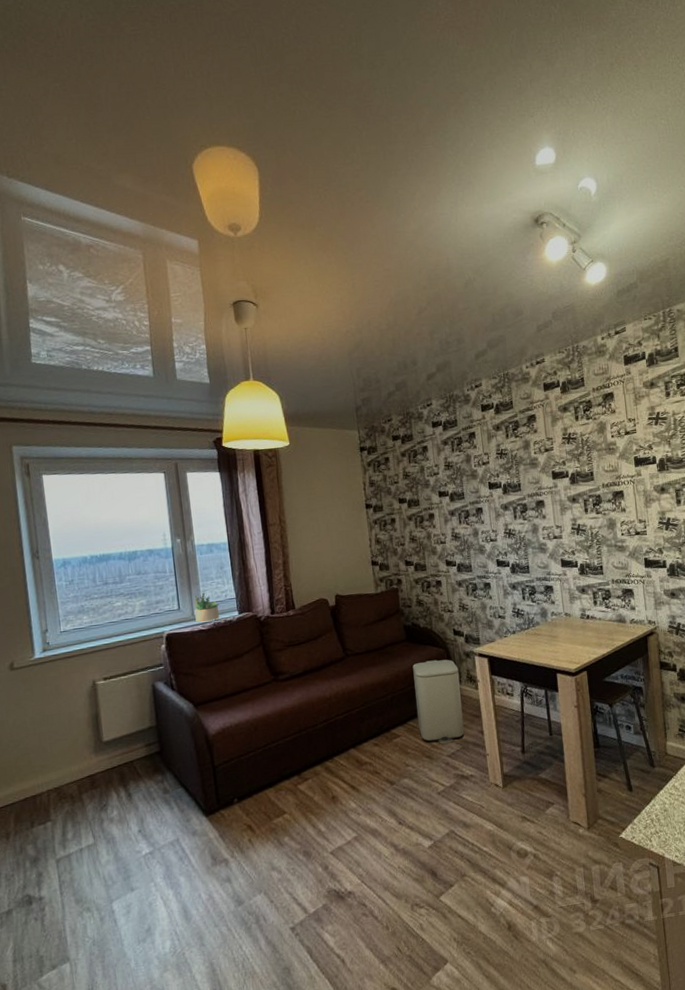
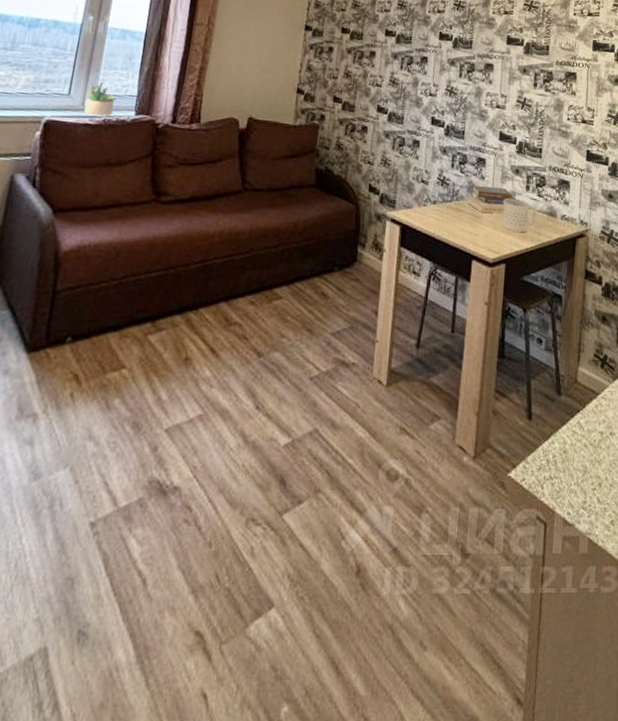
pedal bin: present [412,659,465,744] -> none [305,214,366,318]
books: none [542,607,584,633] -> present [466,184,514,214]
mug: none [575,614,608,643] -> present [502,198,537,233]

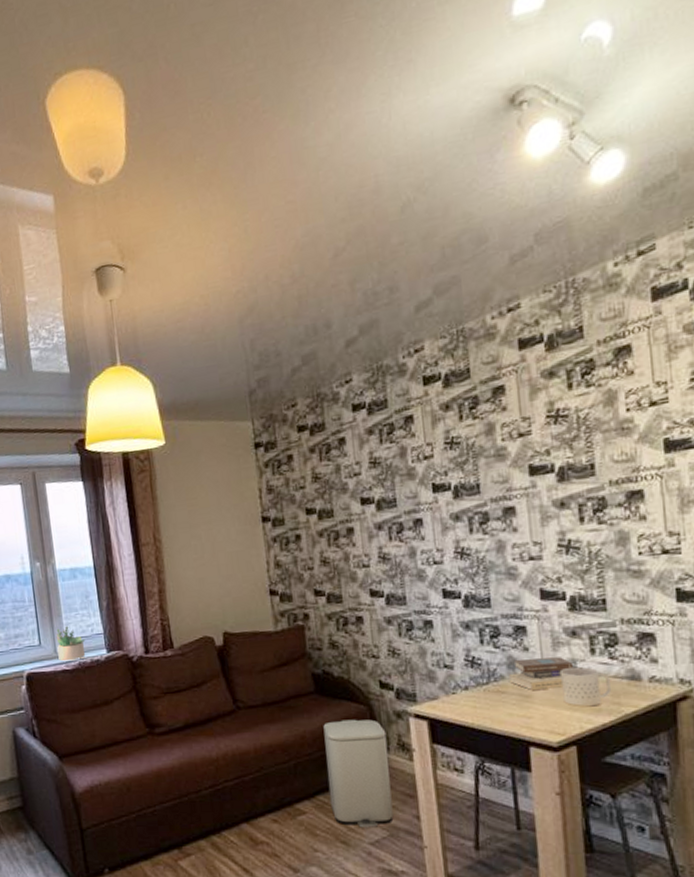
pedal bin: none [305,214,366,318] -> present [323,719,394,828]

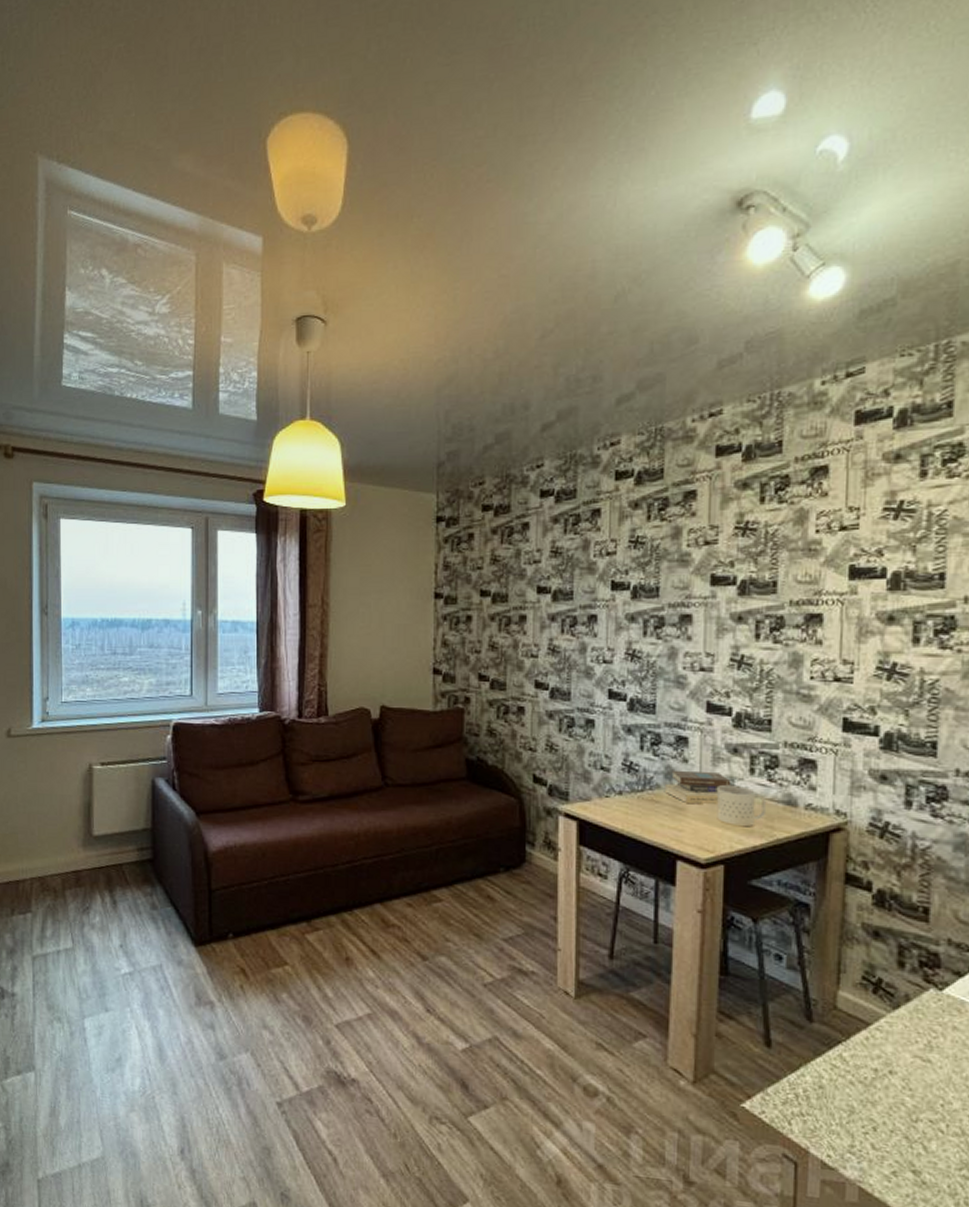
succulent plant: present [56,626,86,662] -> none [209,679,239,716]
pedal bin: present [323,719,394,828] -> none [468,810,534,924]

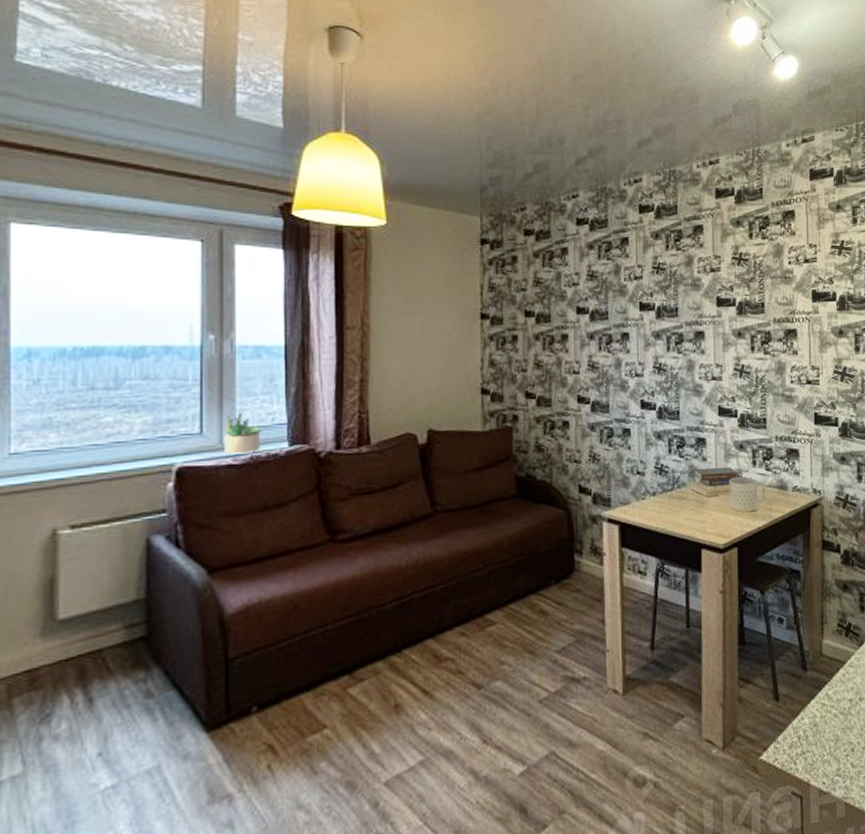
succulent plant: none [209,679,239,716] -> present [224,412,263,455]

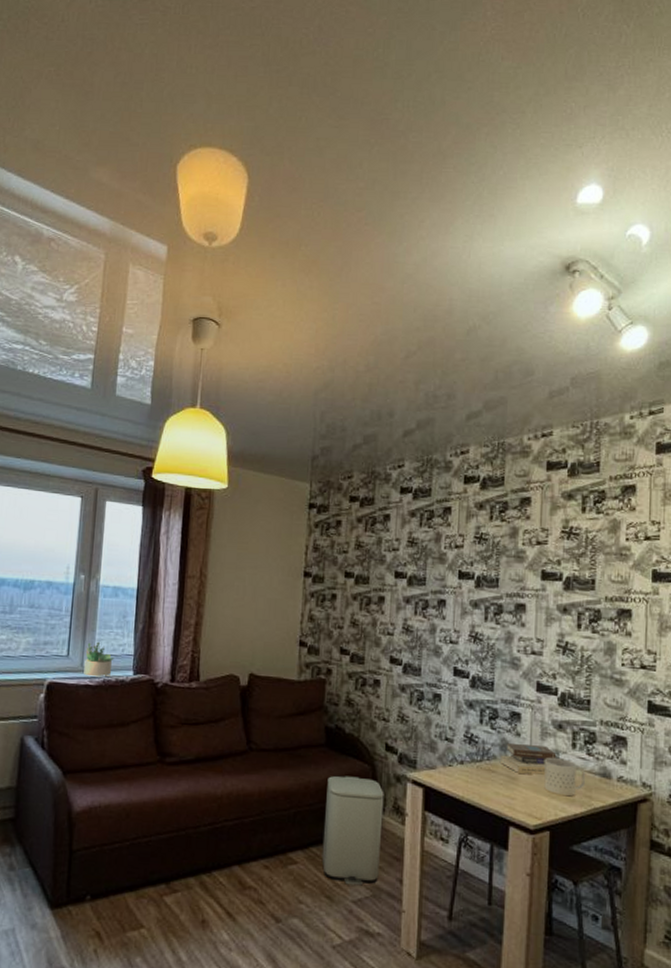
pedal bin: none [521,523,581,636] -> present [321,776,384,886]

